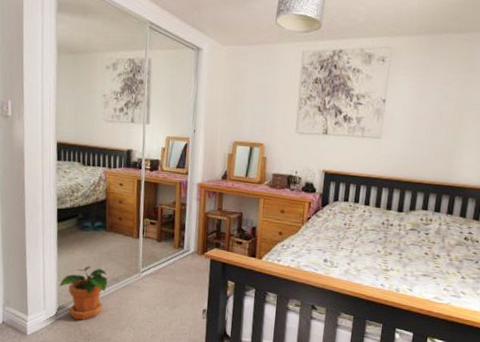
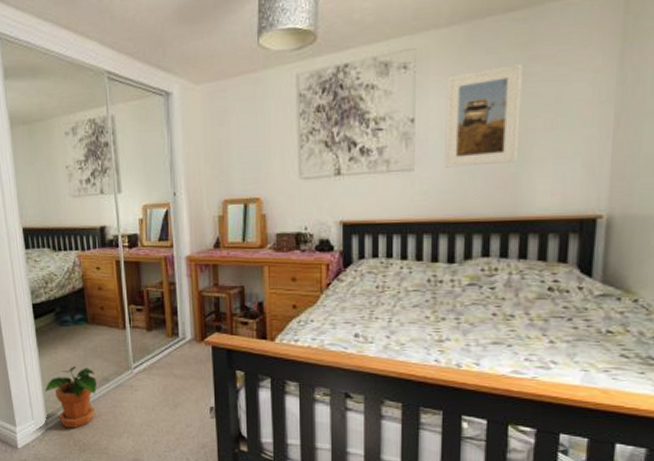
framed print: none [403,71,464,143] -> present [445,64,522,168]

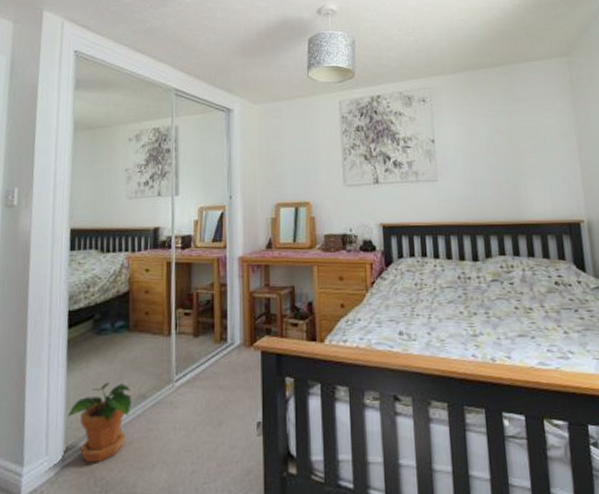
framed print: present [445,64,522,168] -> none [455,104,515,180]

